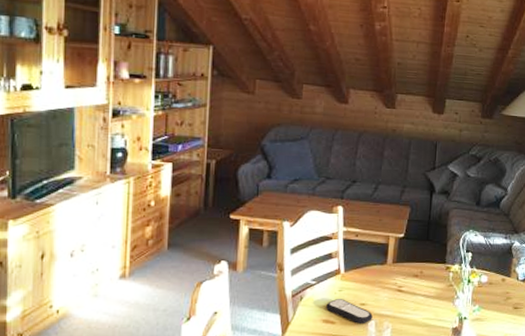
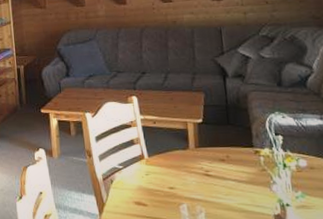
remote control: present [326,299,373,325] -> none [136,182,184,208]

